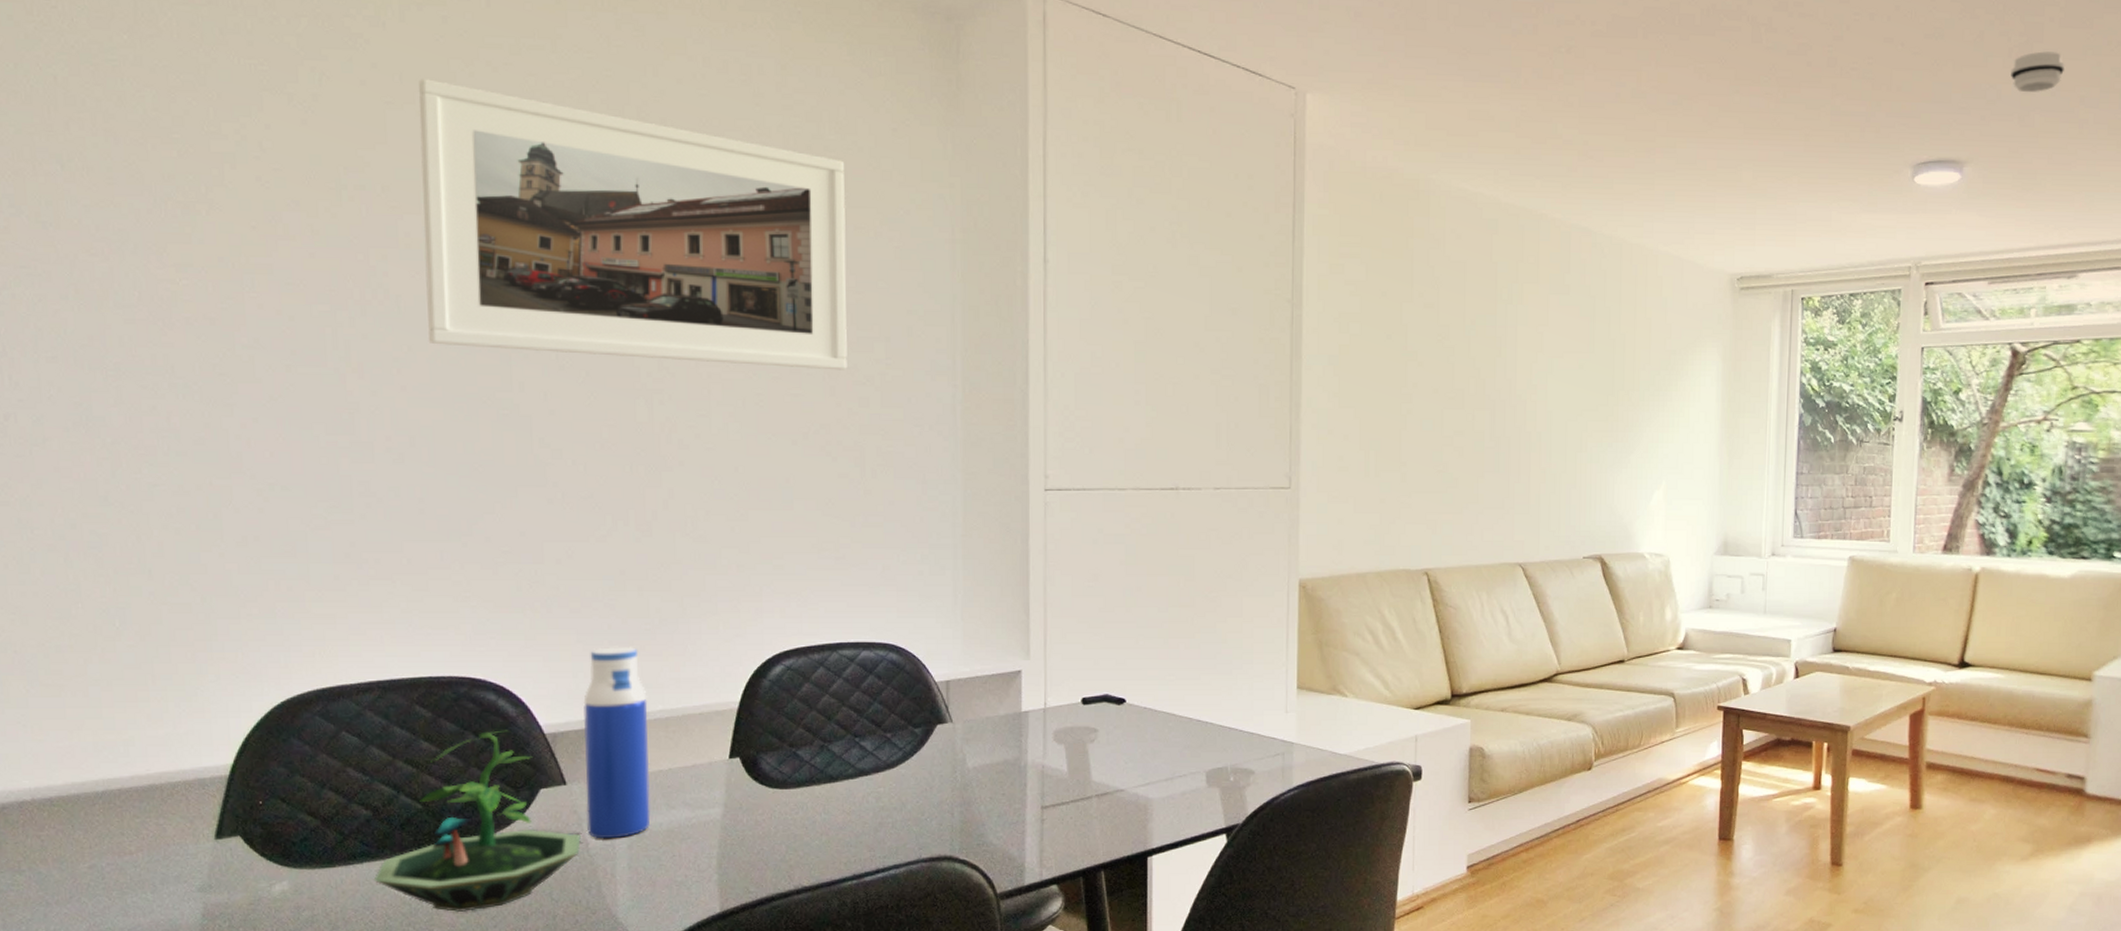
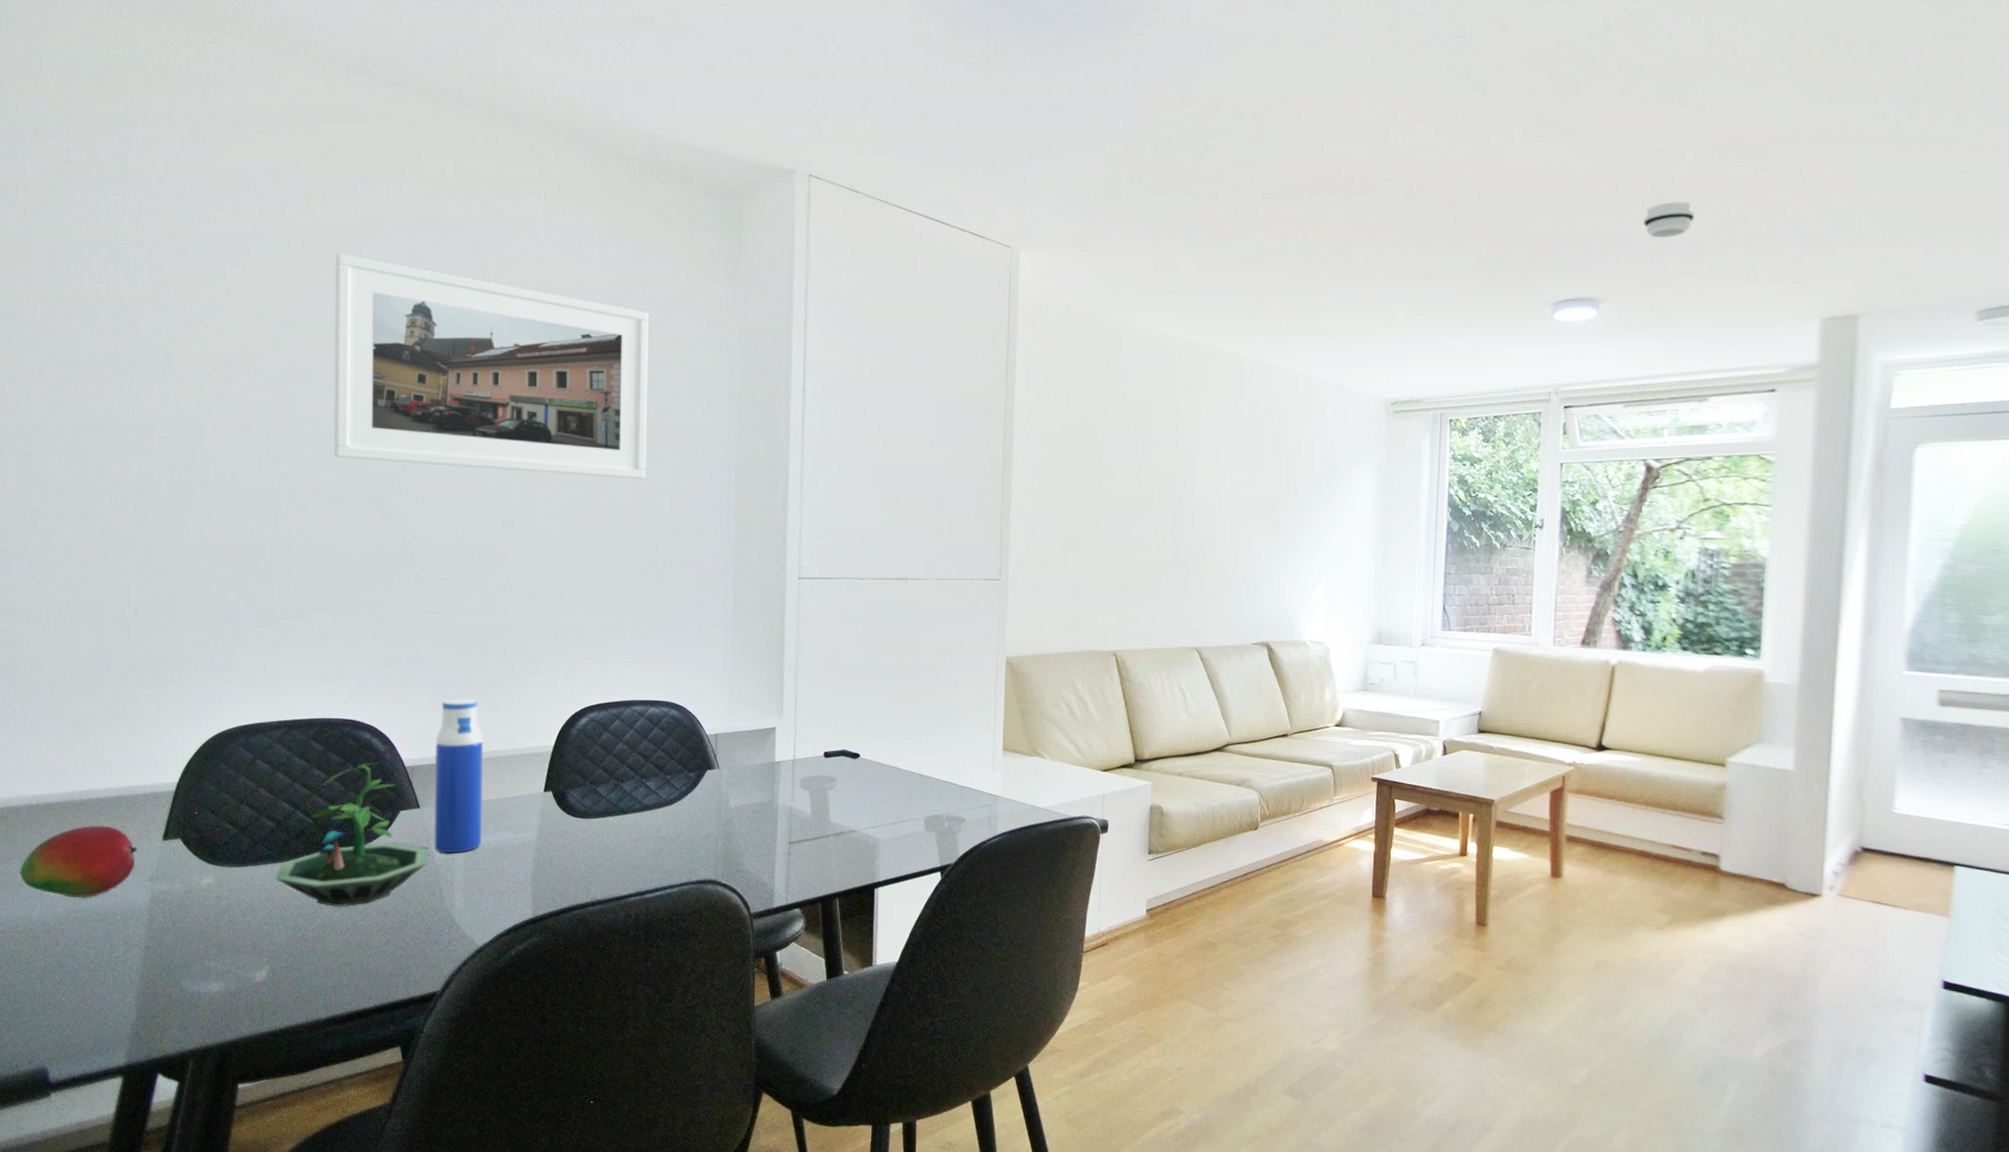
fruit: none [11,823,180,919] -> present [19,825,138,899]

